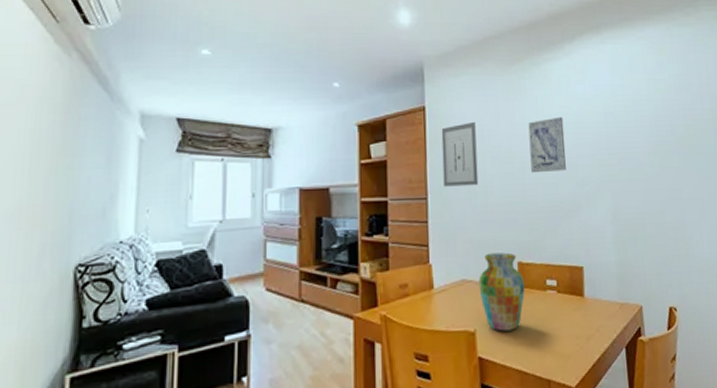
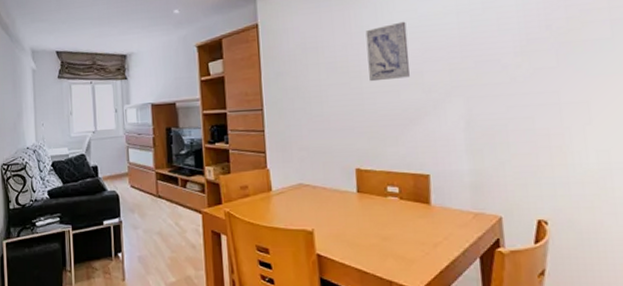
wall art: present [441,121,479,187] -> none [274,34,314,98]
vase: present [478,252,525,332] -> none [315,159,364,233]

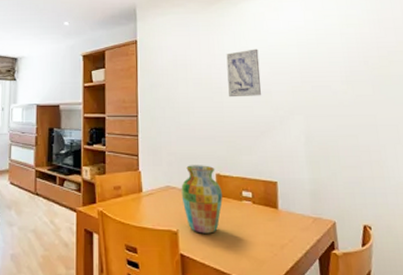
vase: none [315,159,364,233] -> present [181,165,223,234]

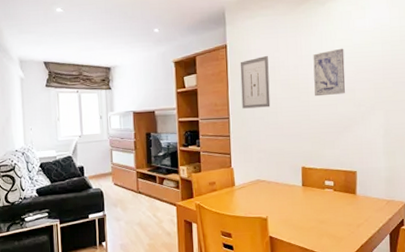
wall art: none [150,52,182,107] -> present [240,55,271,109]
vase: present [181,165,223,234] -> none [270,159,307,219]

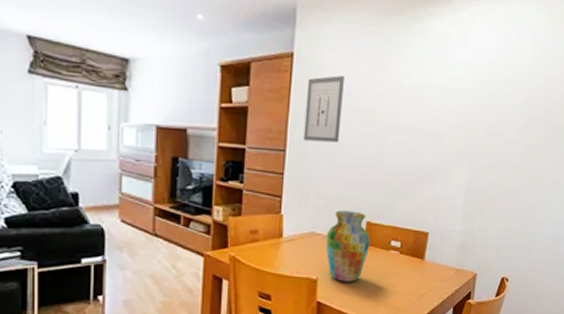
vase: none [270,159,307,219] -> present [325,210,370,282]
wall art: present [313,48,346,97] -> none [394,80,437,138]

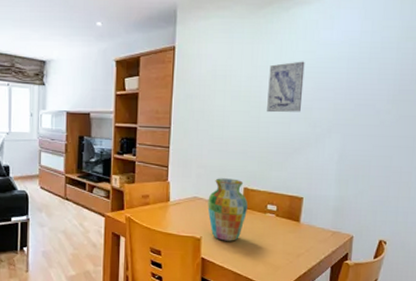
wall art: present [303,75,344,143] -> none [185,62,220,120]
wall art: none [394,80,437,138] -> present [267,61,305,113]

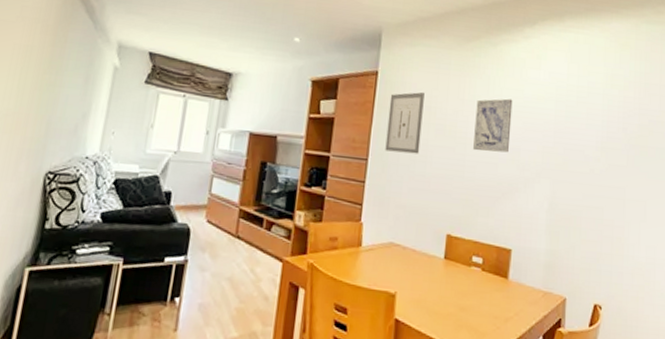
wall art: none [185,62,220,120] -> present [385,91,425,154]
vase: present [207,178,248,241] -> none [405,221,451,300]

